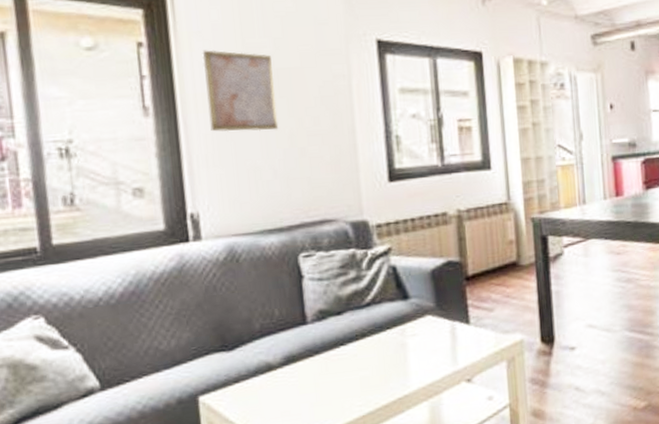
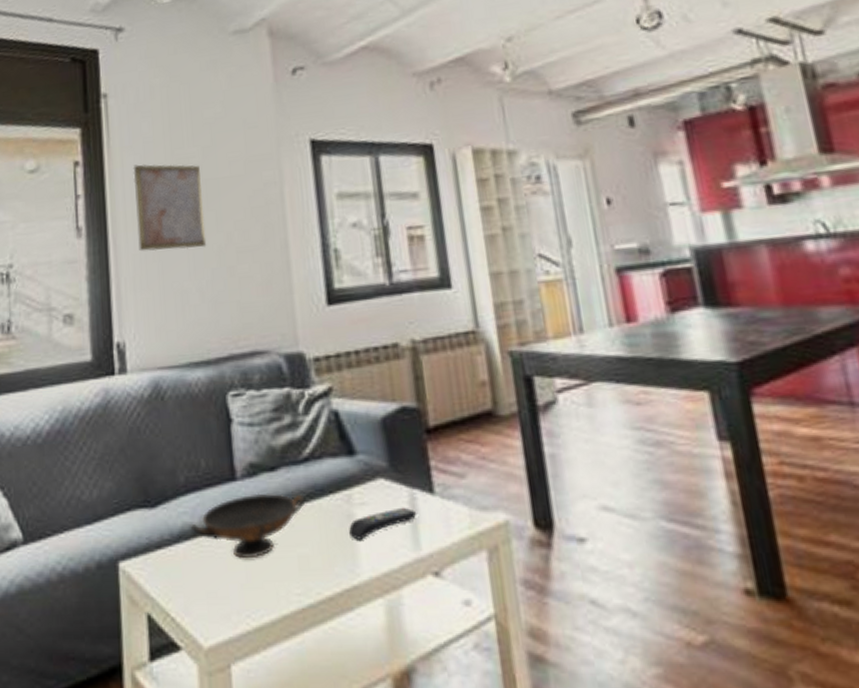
decorative bowl: none [266,331,367,384] -> present [191,493,306,558]
remote control: none [402,335,456,362] -> present [349,507,417,540]

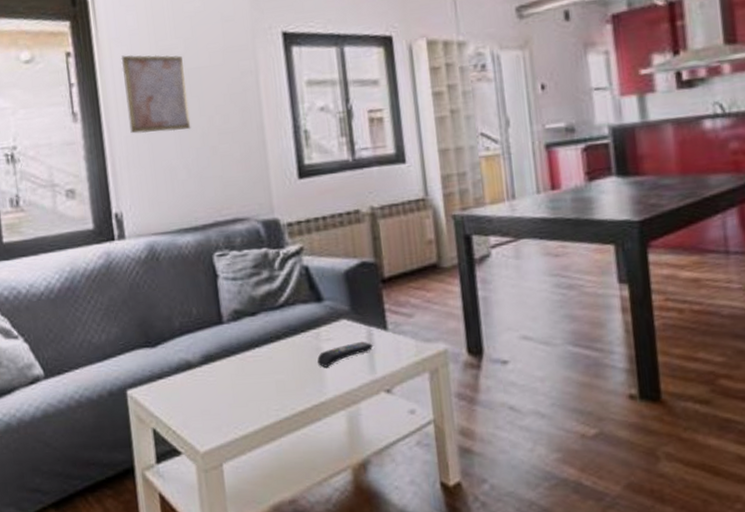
decorative bowl: present [191,493,306,558] -> none [186,333,282,384]

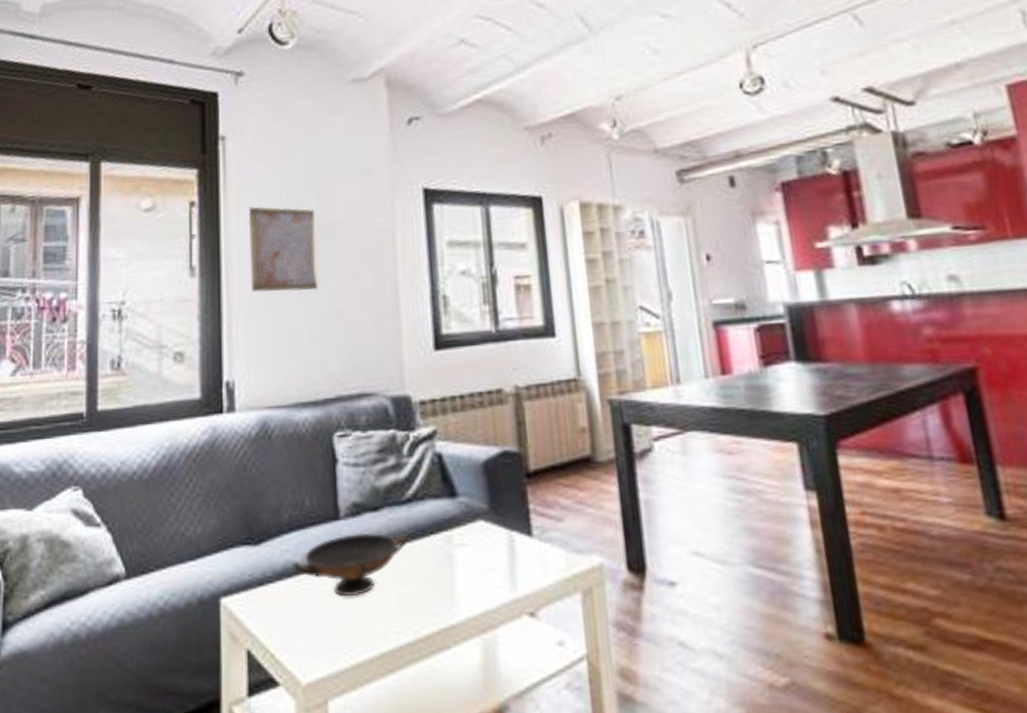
decorative bowl: none [186,333,282,384] -> present [294,532,407,596]
remote control: present [317,341,373,368] -> none [448,548,515,580]

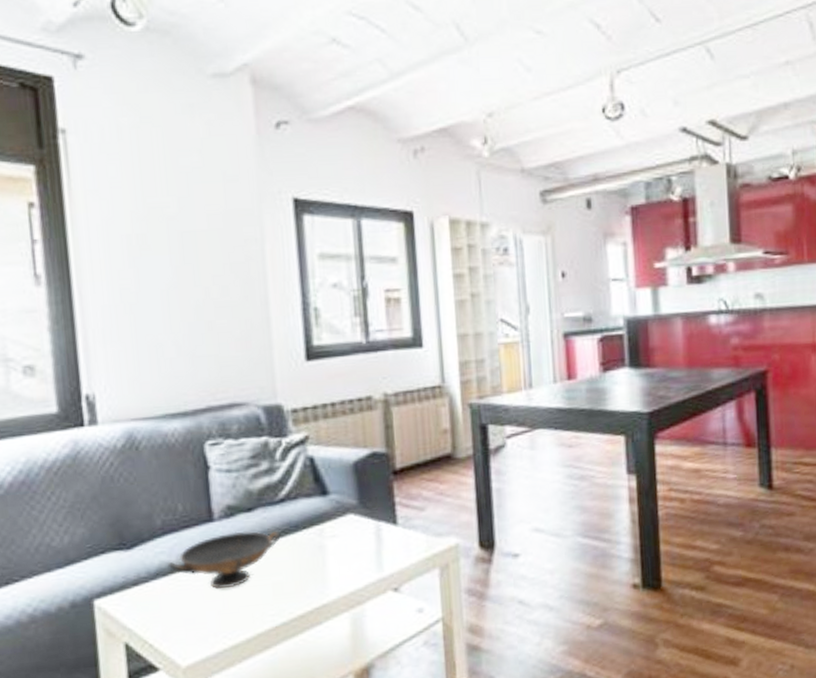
wall art: present [248,206,319,293] -> none [99,210,183,303]

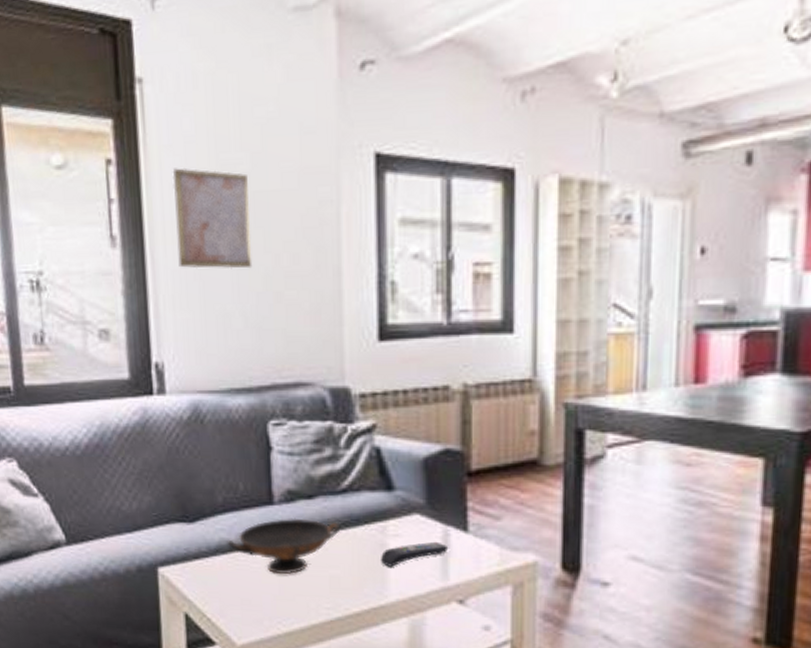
wall art: none [99,210,183,303] -> present [172,167,253,269]
remote control: none [320,537,382,567] -> present [381,541,449,567]

